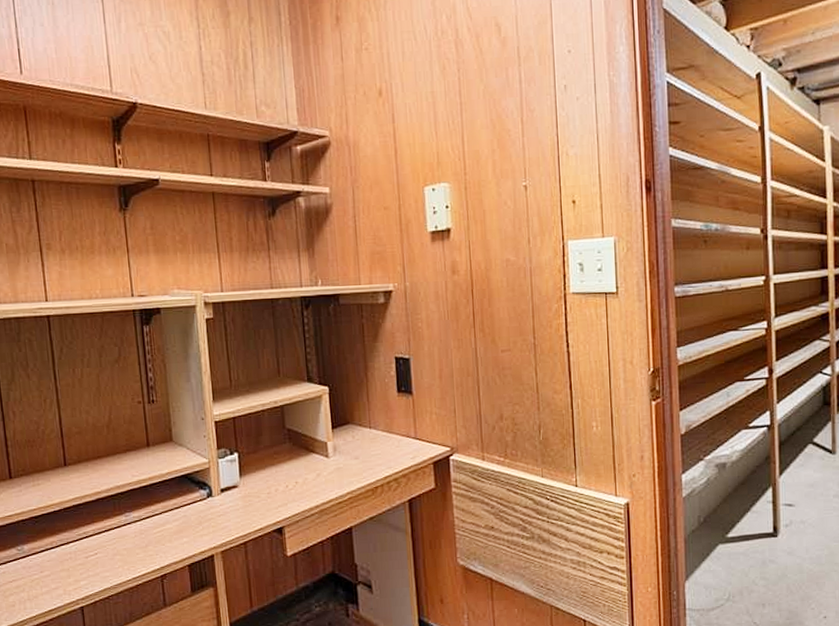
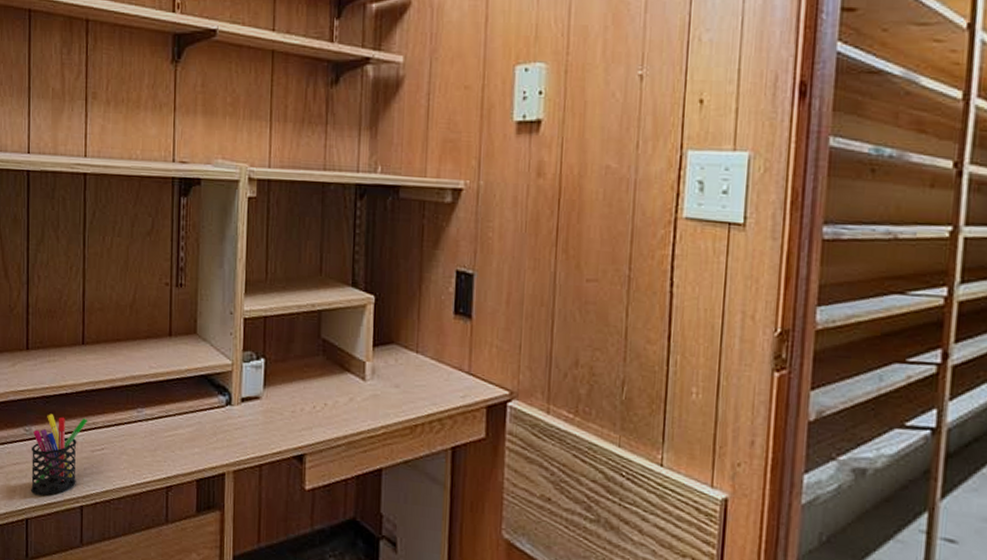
pen holder: none [25,530,78,605] -> present [31,414,87,496]

